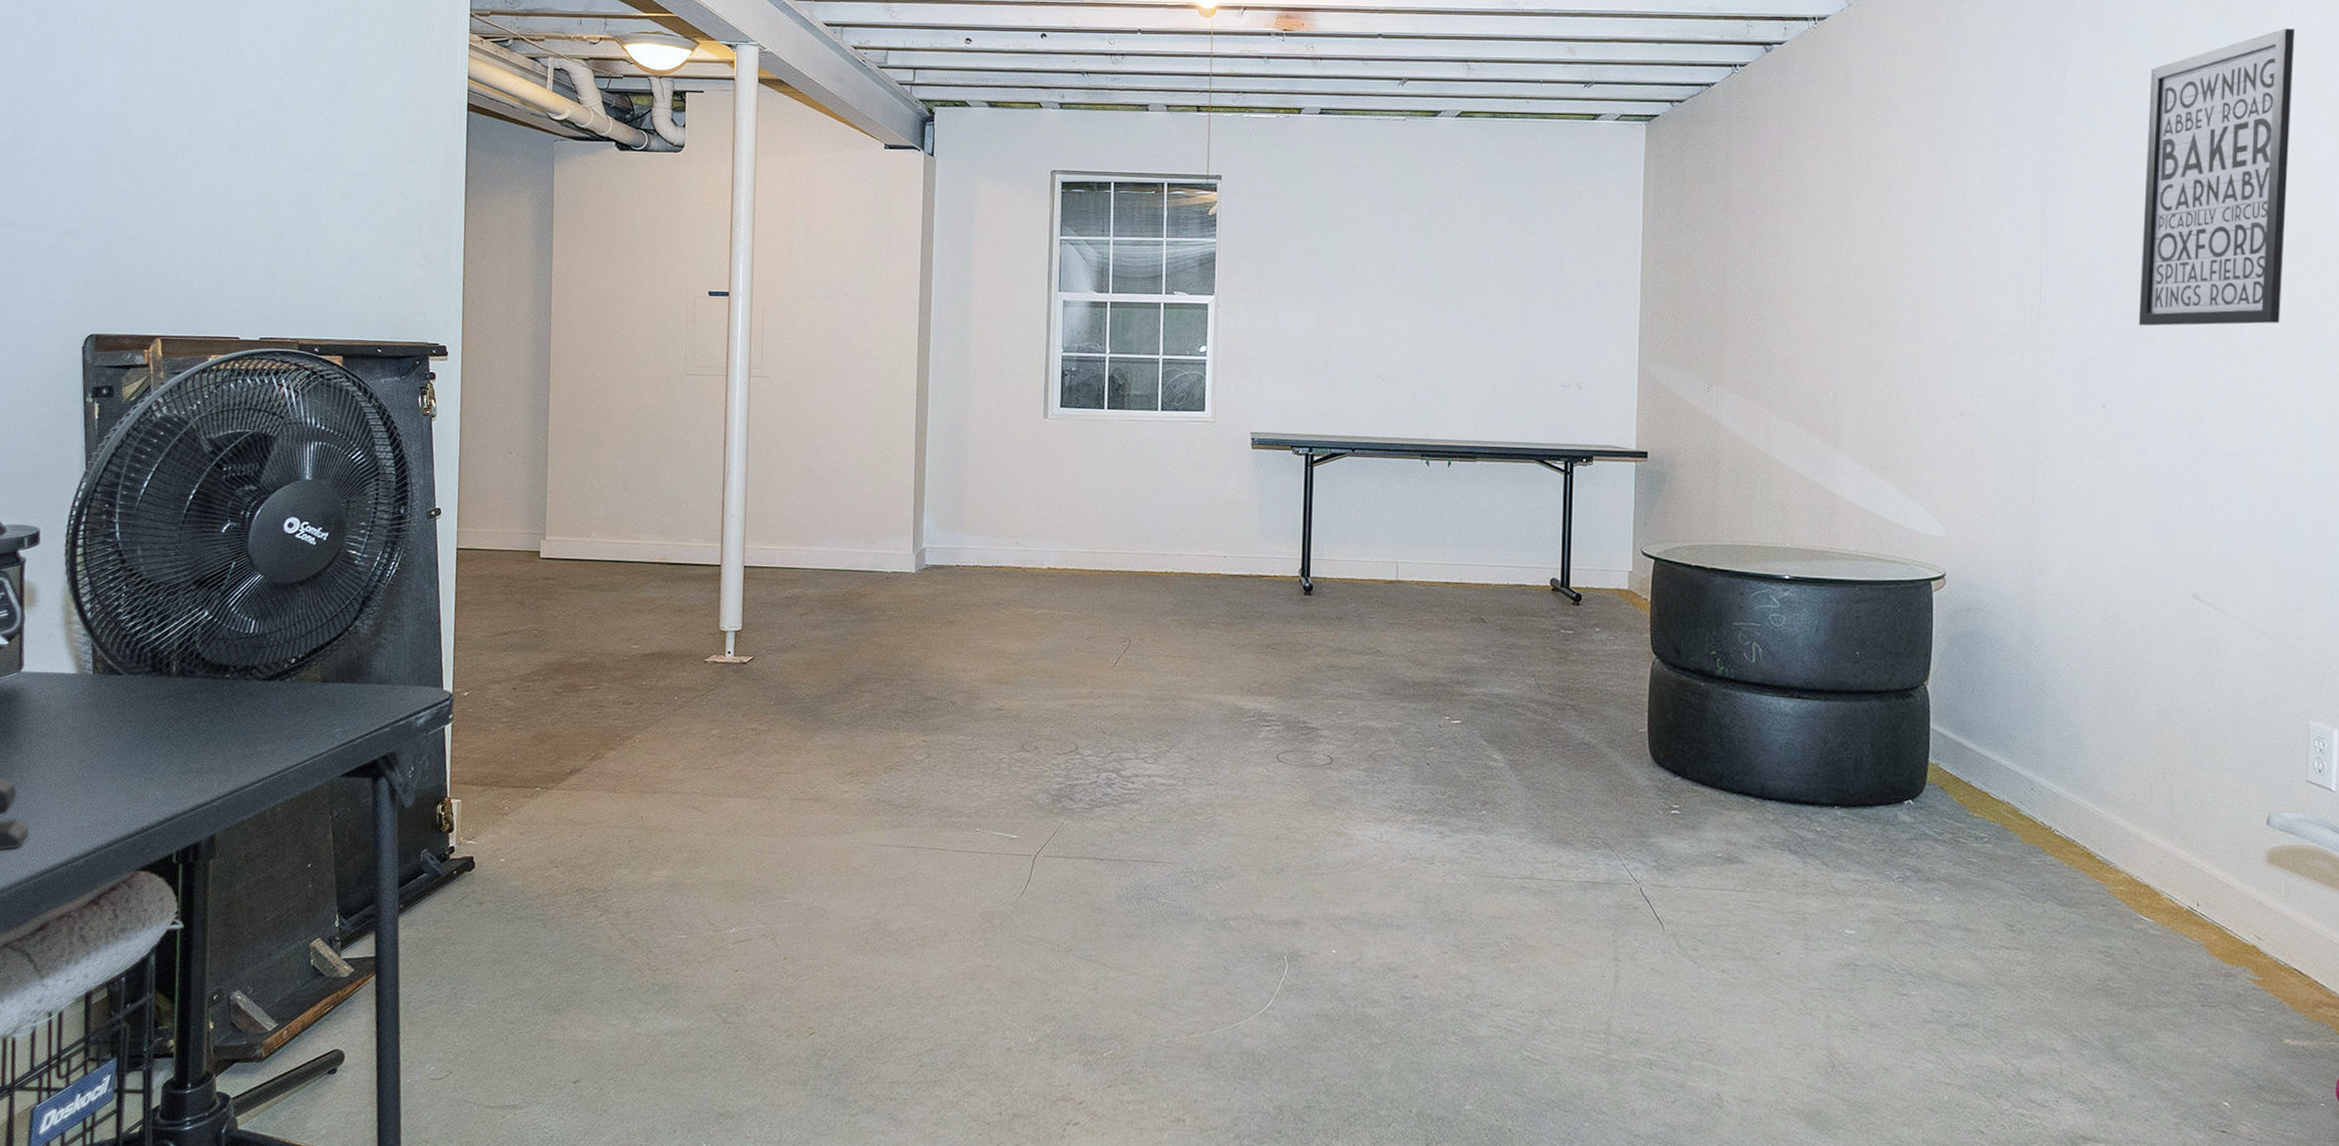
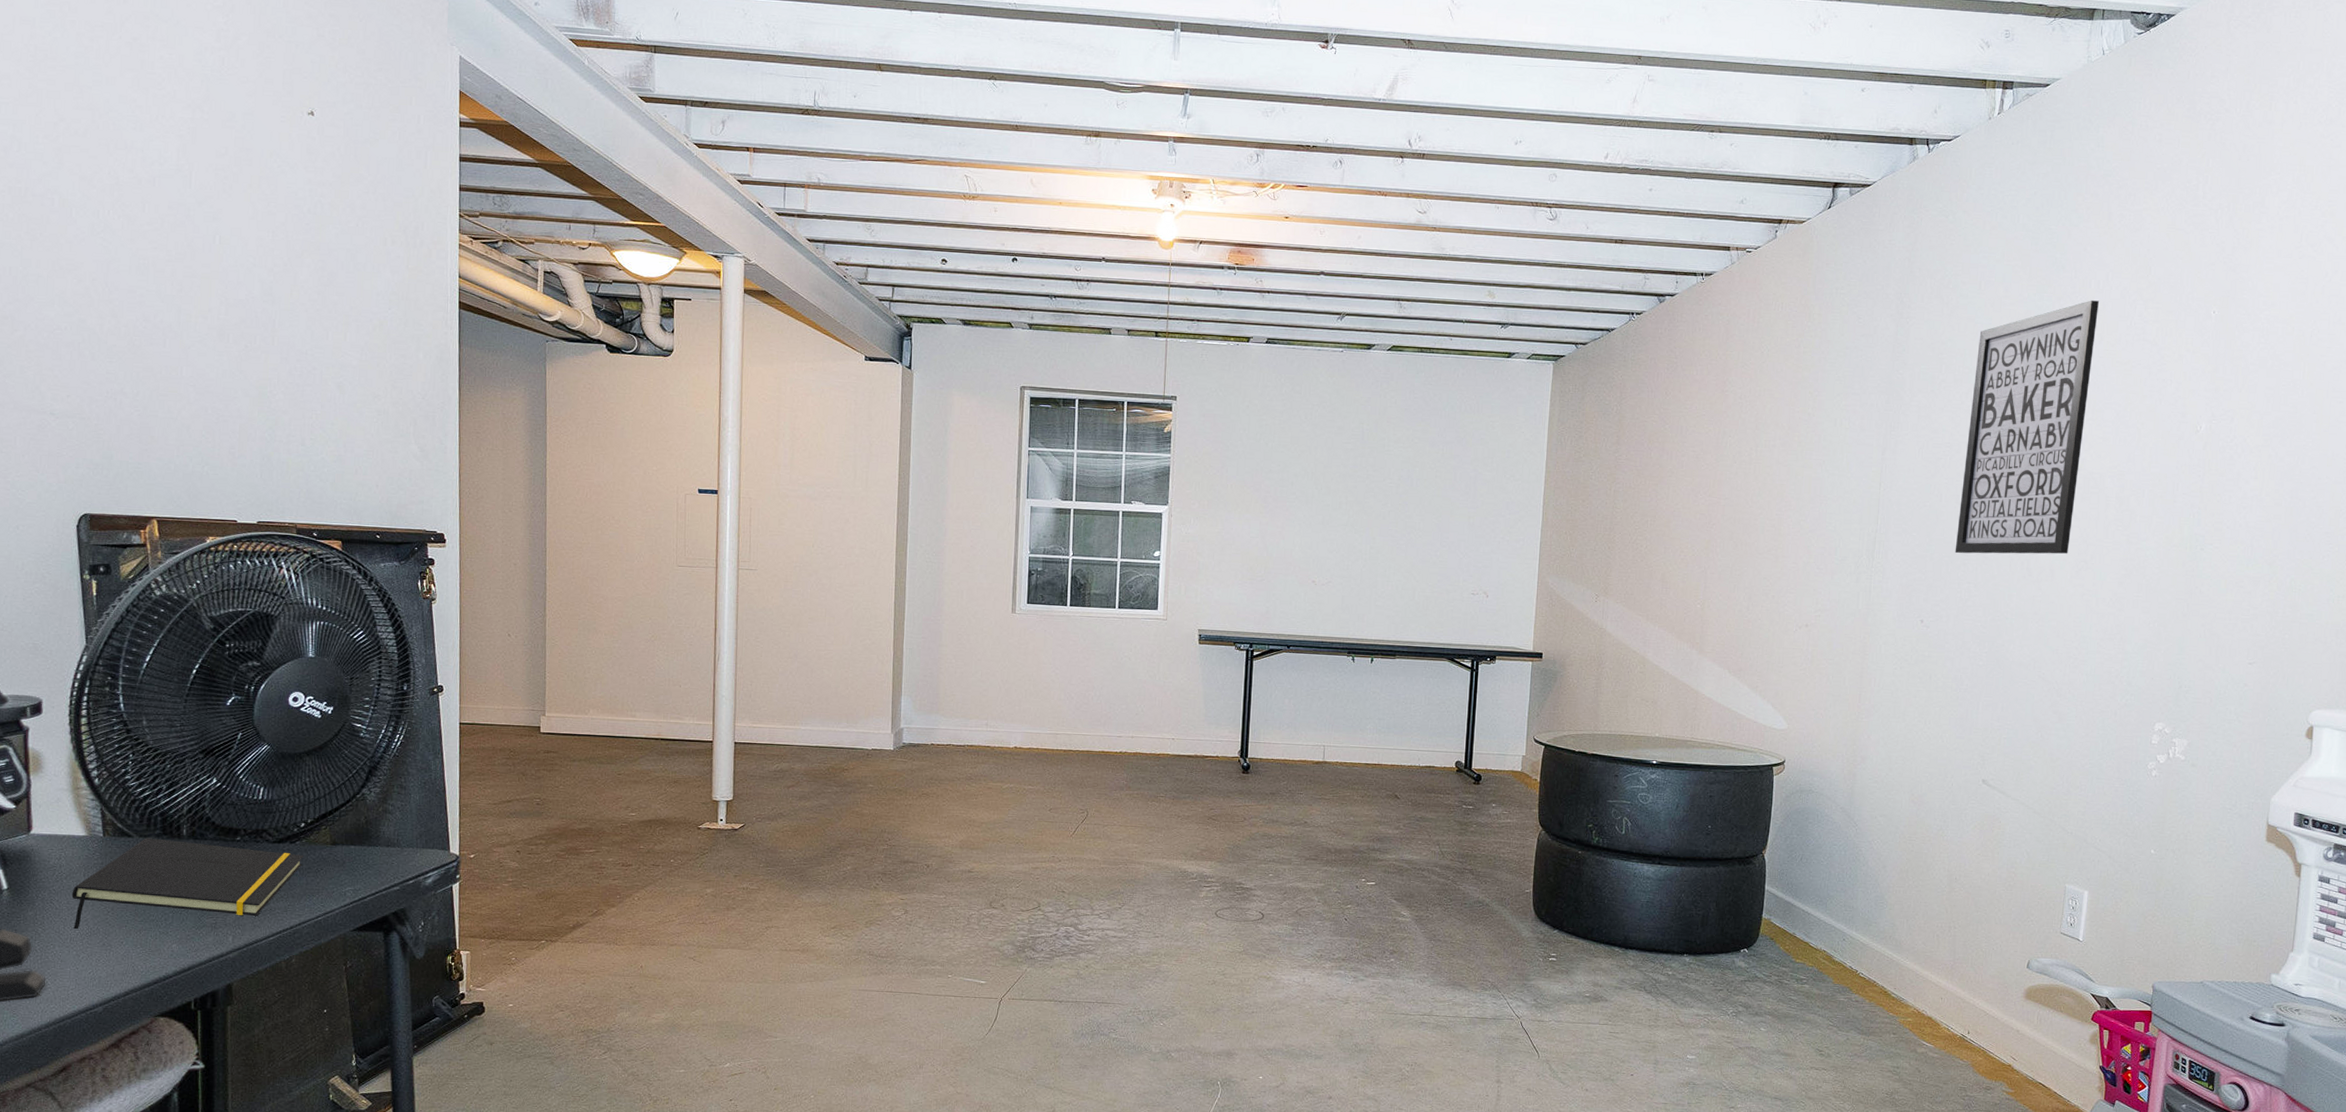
notepad: none [58,675,293,775] -> present [71,838,304,930]

